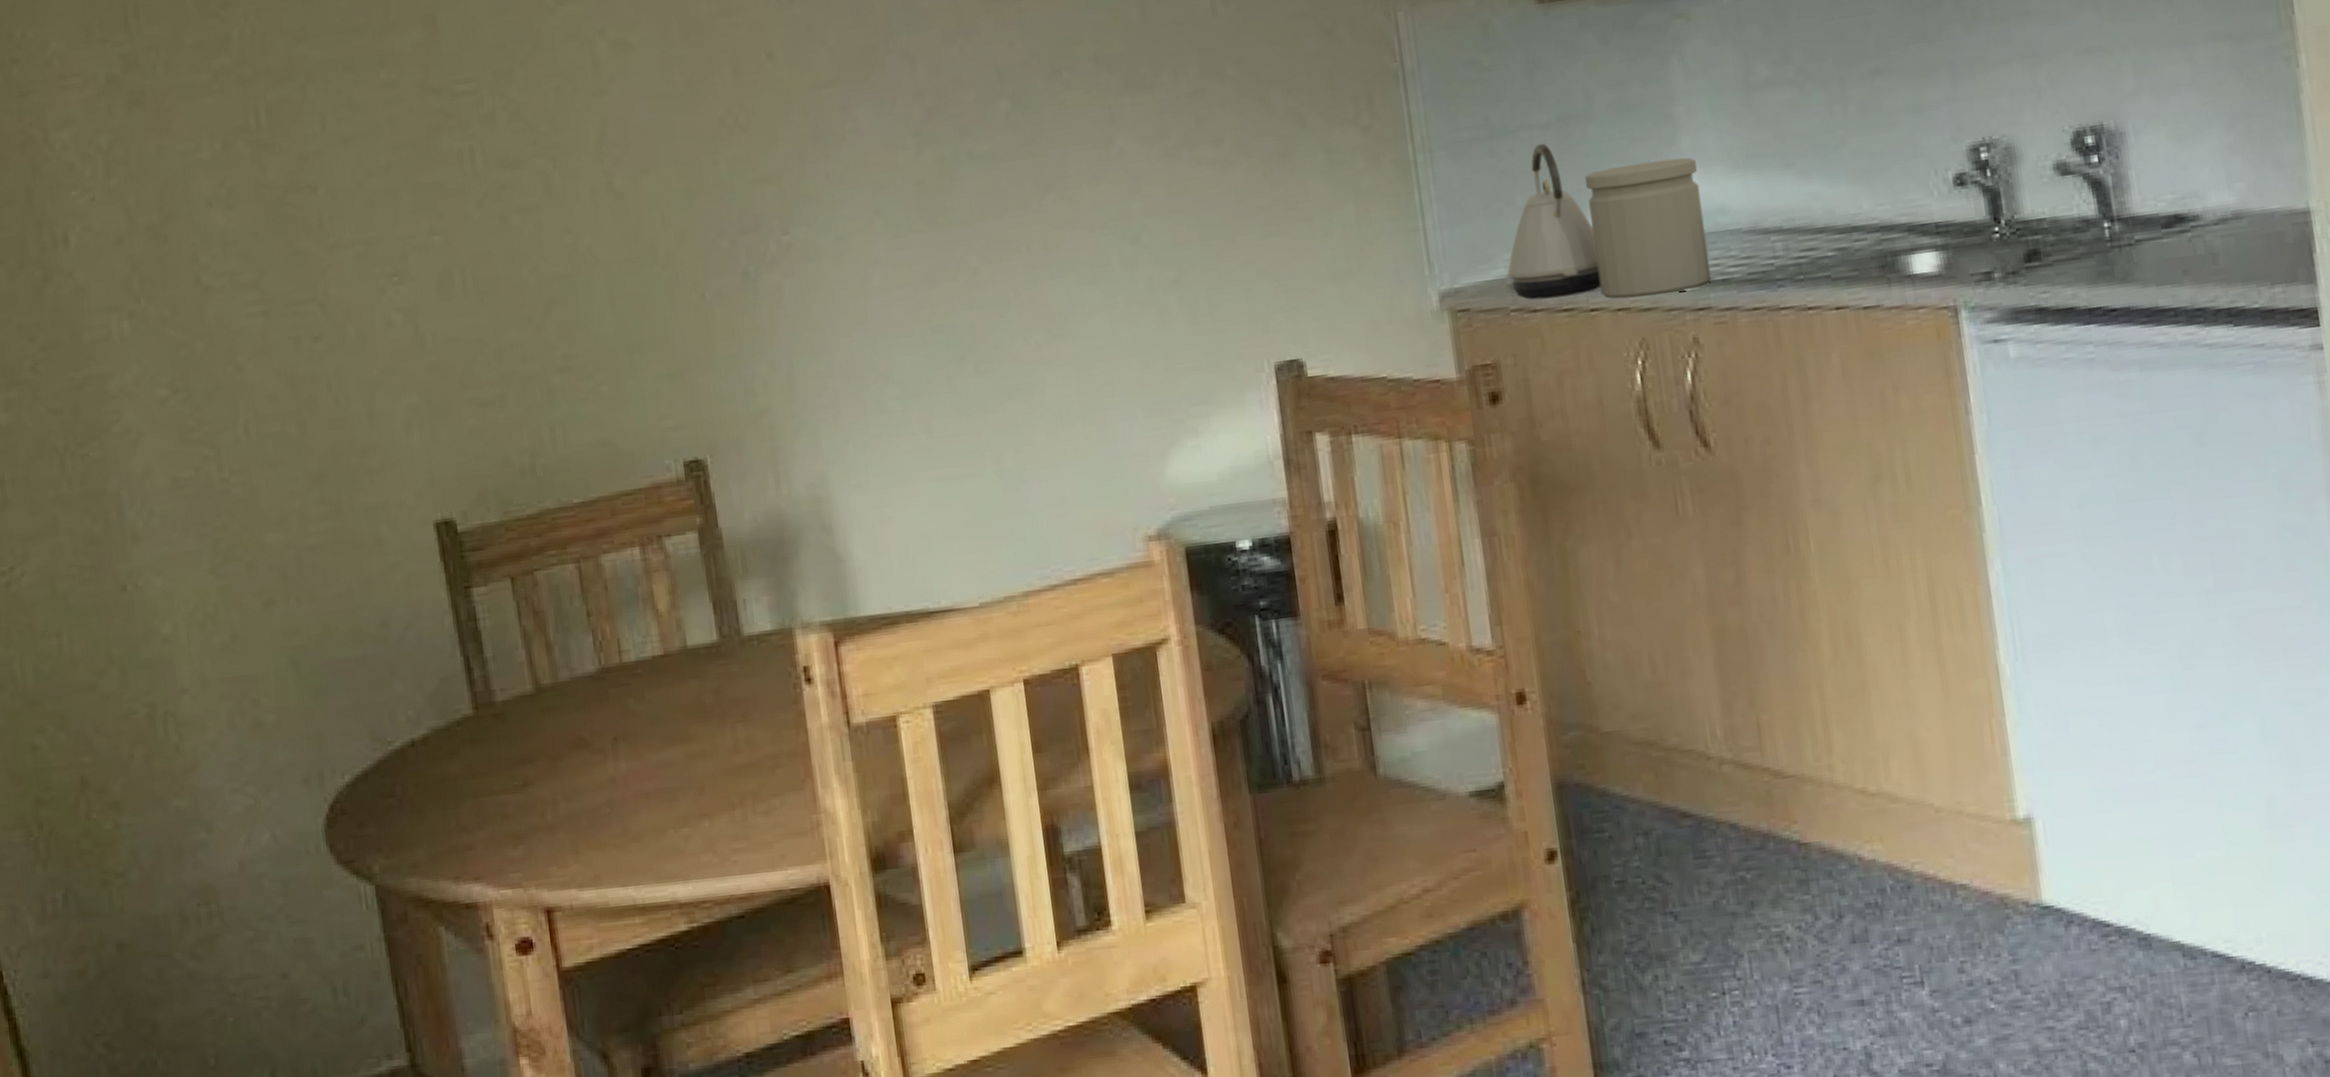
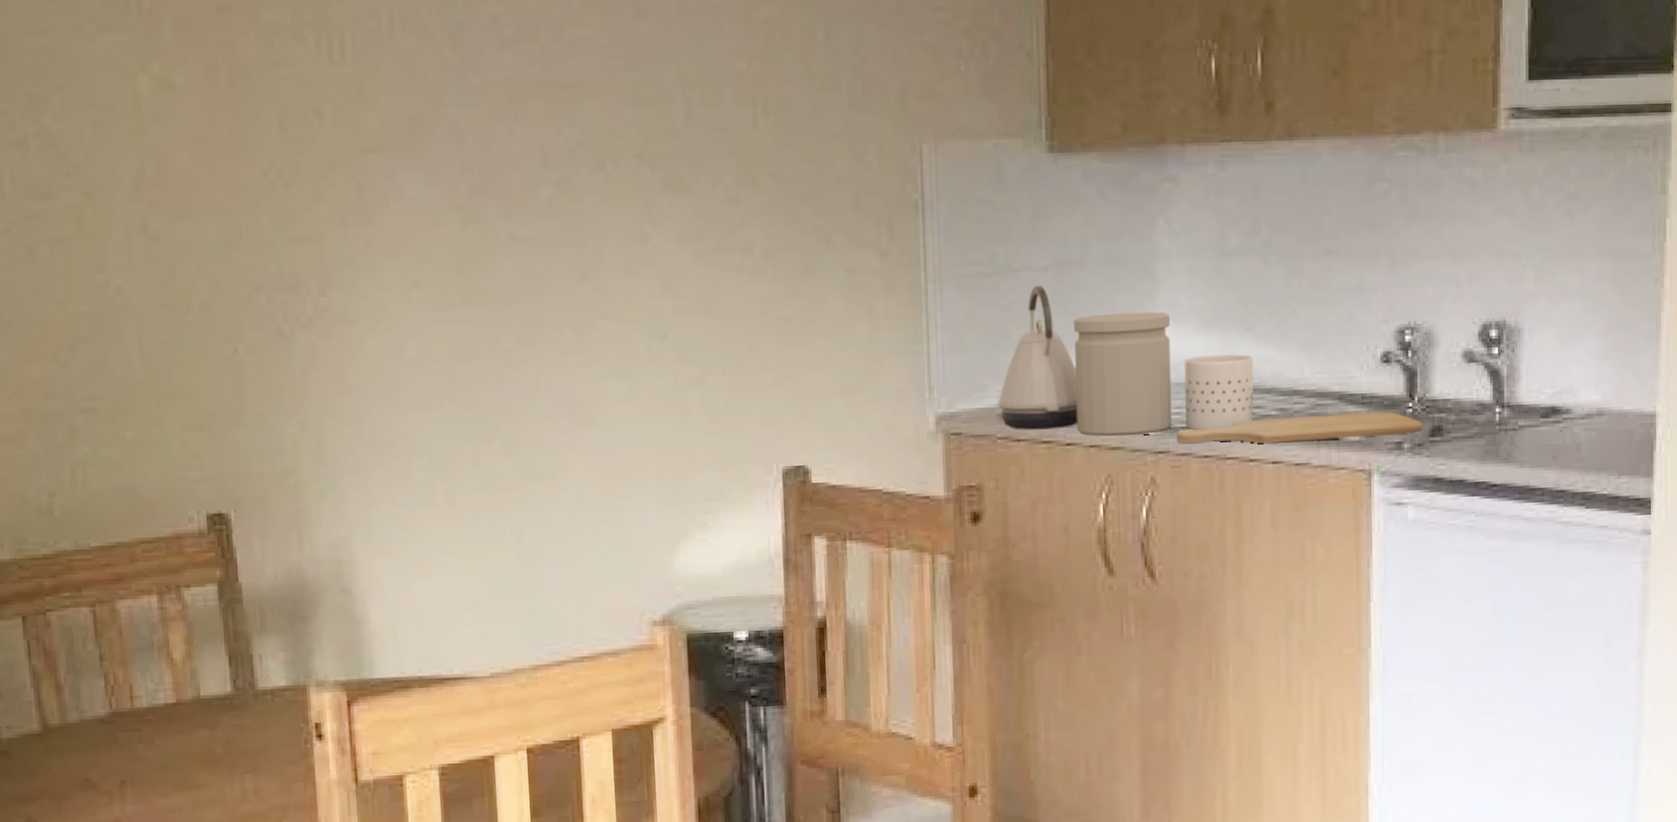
chopping board: none [1717,239,2016,298] -> present [1176,411,1423,445]
mug: none [1718,193,1808,282] -> present [1184,354,1254,430]

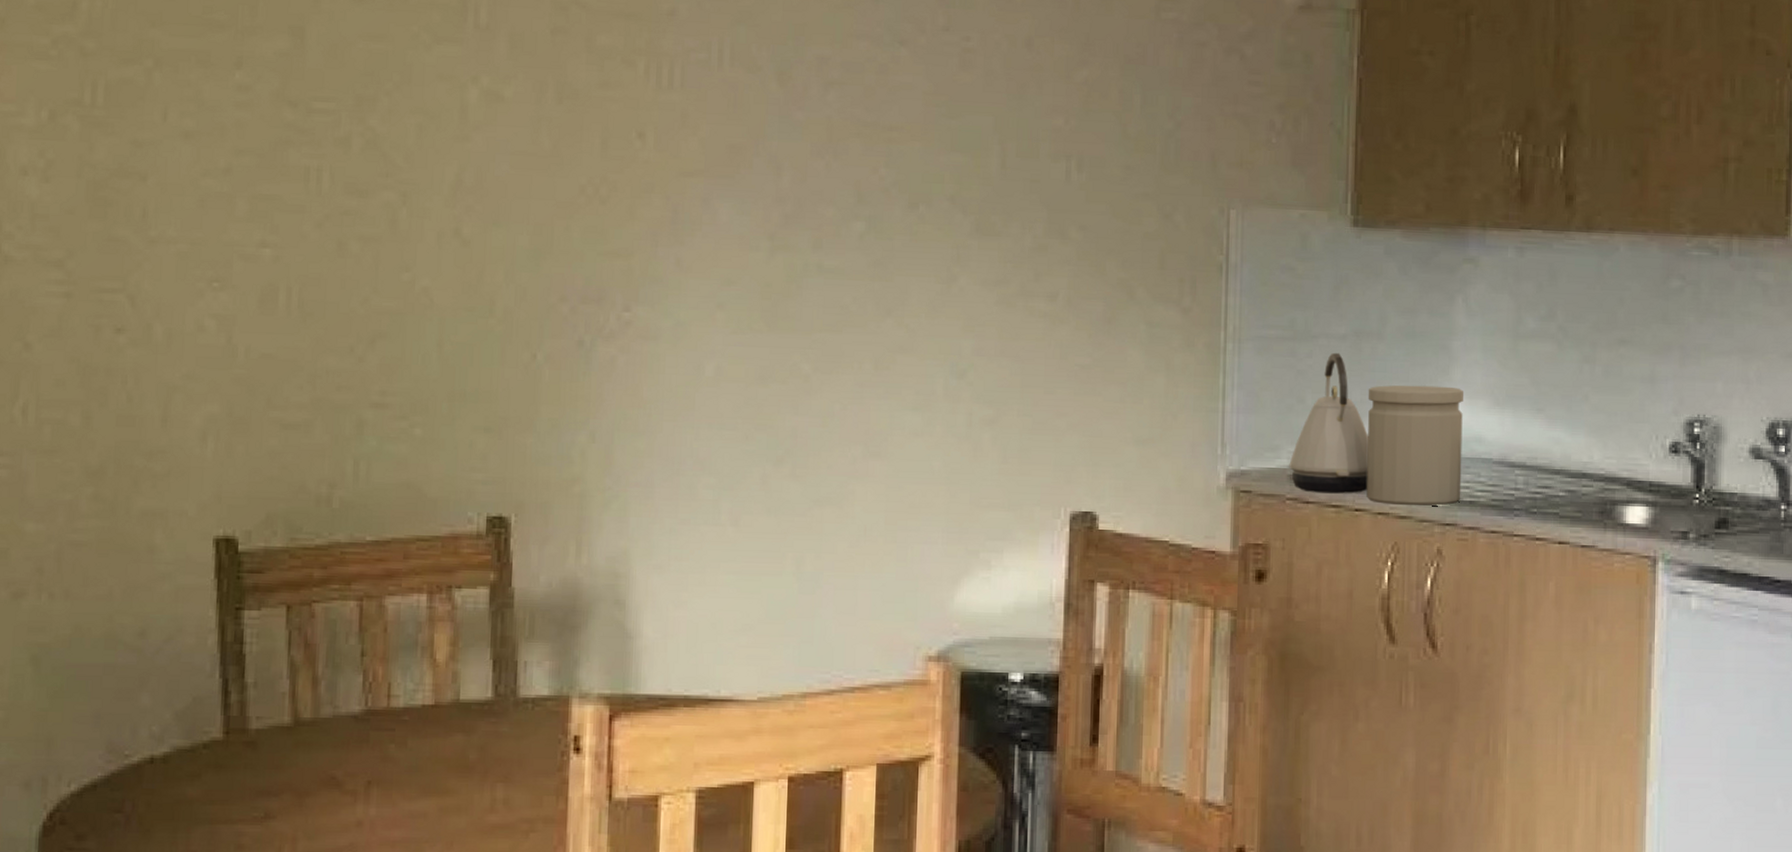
chopping board: present [1176,411,1423,445] -> none [1464,499,1709,525]
mug: present [1184,354,1254,430] -> none [1474,432,1544,506]

